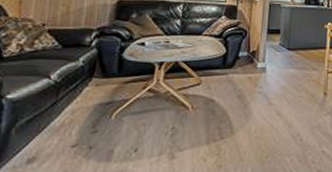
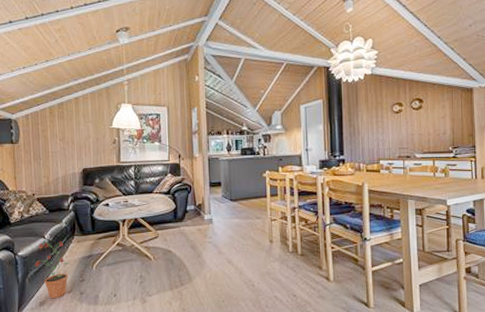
potted plant: none [28,83,81,155] -> present [34,241,70,299]

